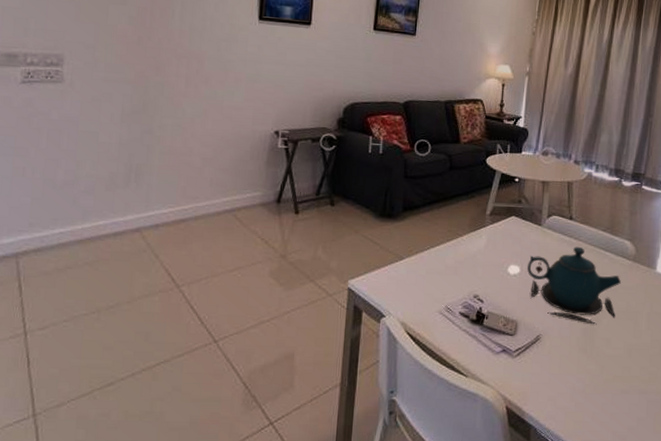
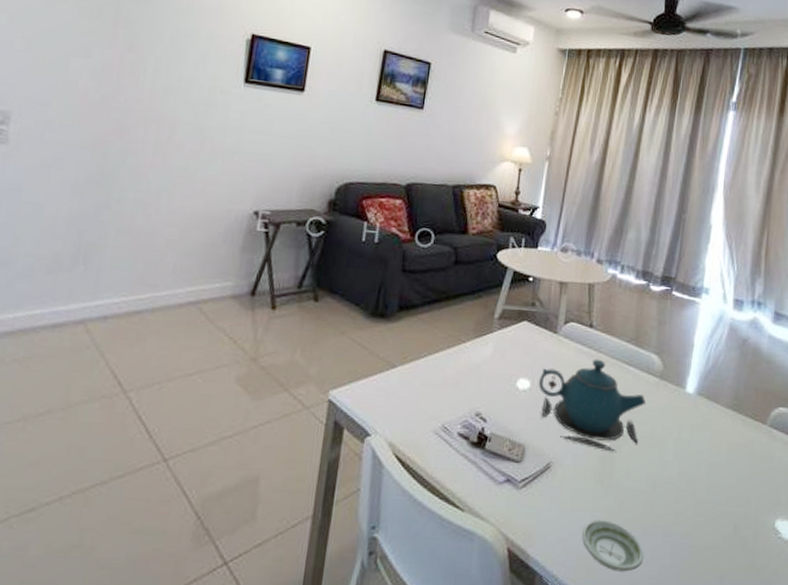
saucer: none [568,381,623,424] -> present [581,519,644,572]

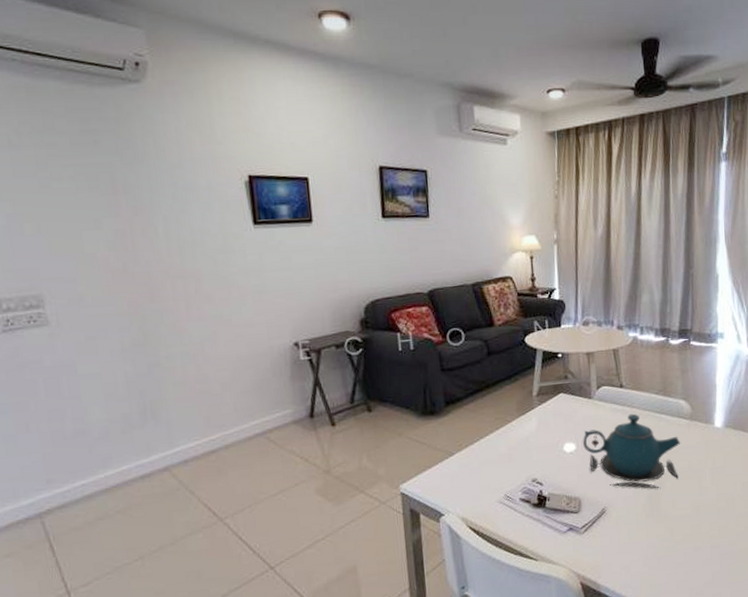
saucer: present [581,519,644,572] -> none [641,544,697,584]

